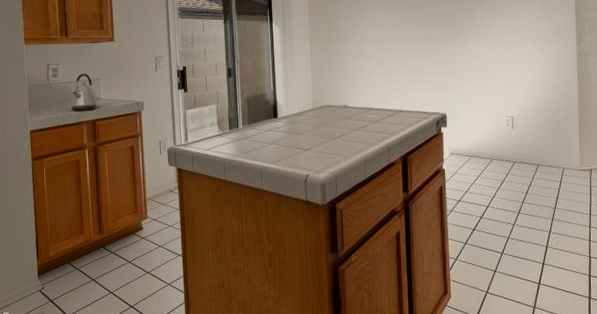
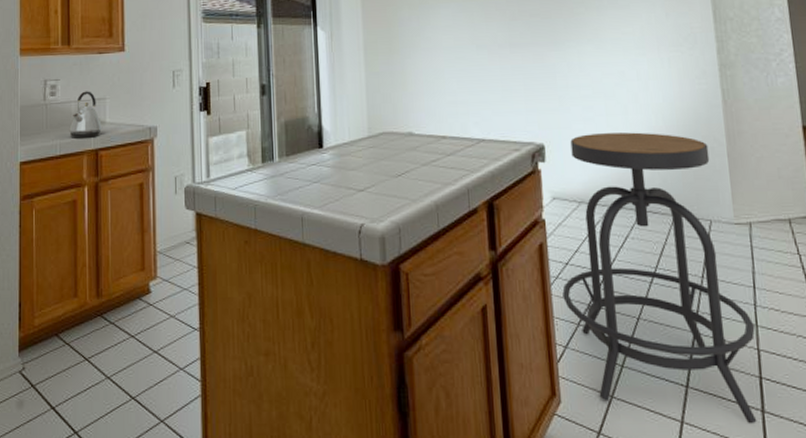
bar stool: none [455,104,589,307] -> present [562,132,757,424]

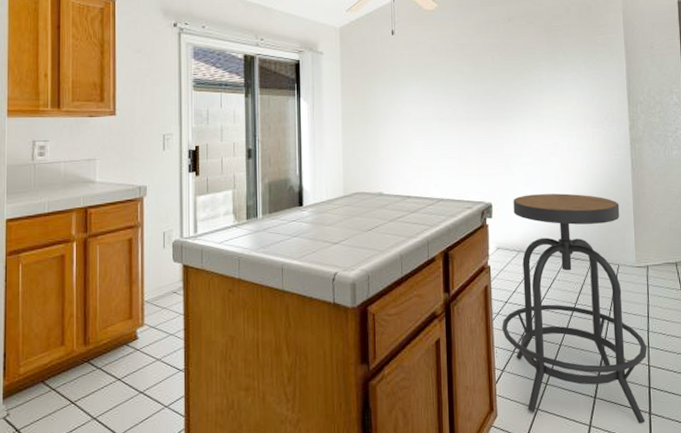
kettle: present [69,91,103,140] -> none [58,152,93,198]

